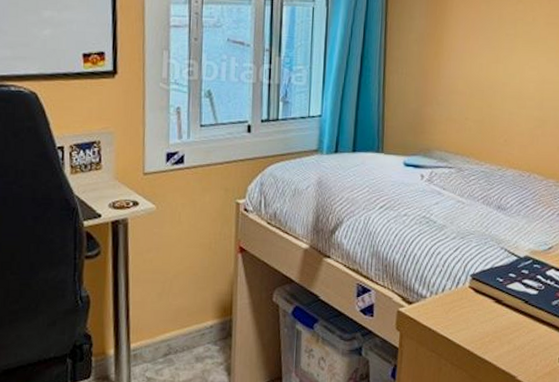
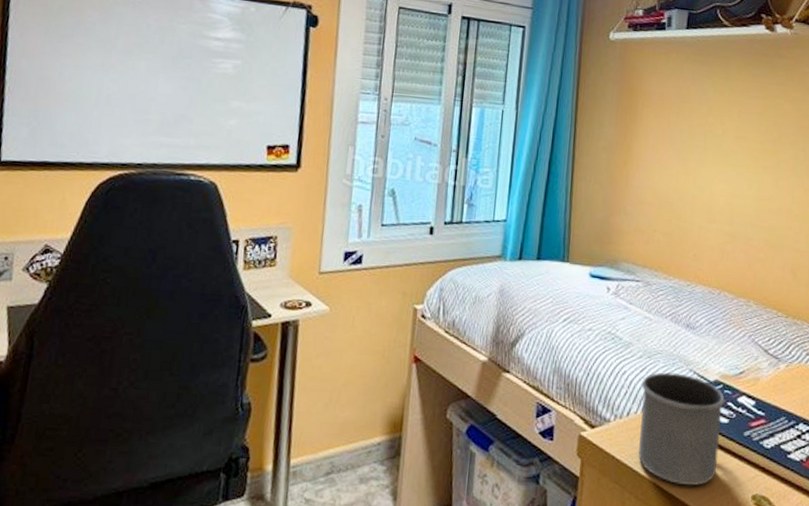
mug: none [453,251,534,351] -> present [638,372,725,486]

